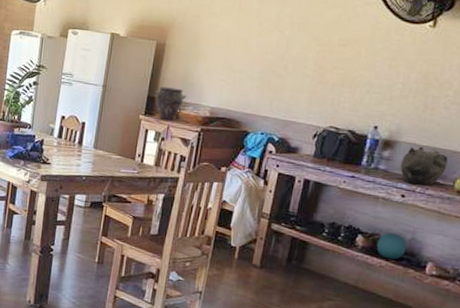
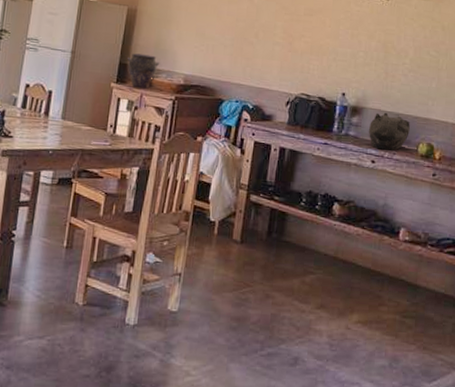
ball: present [376,232,407,260] -> none [352,199,380,227]

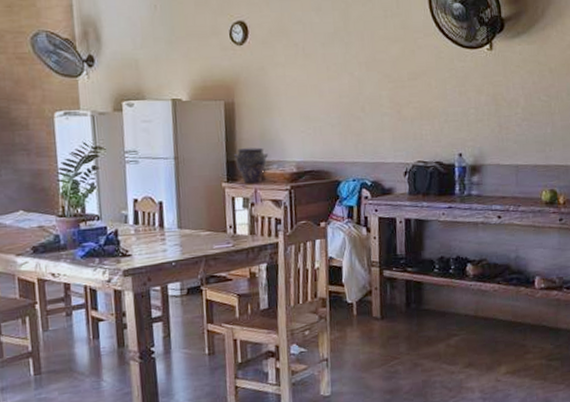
backpack: present [368,112,410,151] -> none [490,166,531,205]

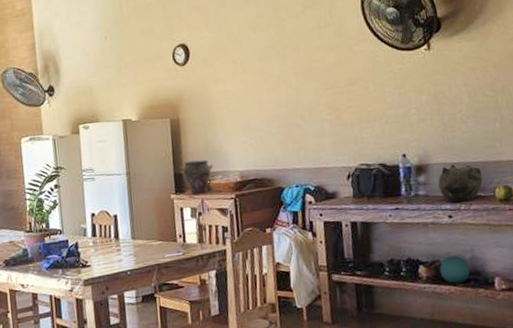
ball: none [486,255,514,282] -> present [439,255,470,284]
backpack: none [490,166,531,205] -> present [438,164,482,204]

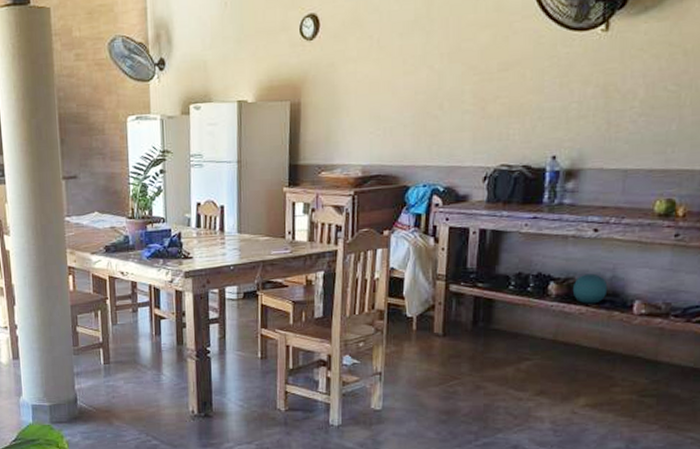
vase: present [180,159,214,196] -> none [296,150,333,190]
backpack: present [438,164,482,204] -> none [588,170,643,216]

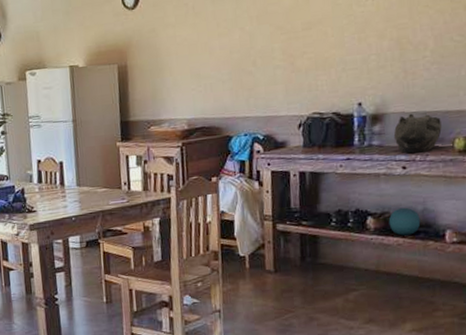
backpack: none [588,170,643,216] -> present [393,113,442,155]

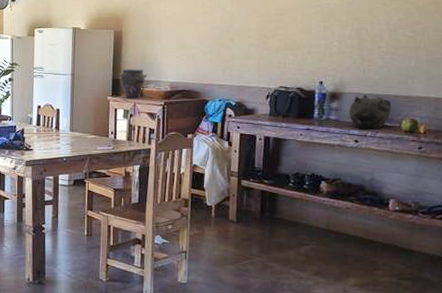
vase: none [126,107,161,144] -> present [118,69,148,99]
ball: present [388,207,421,236] -> none [340,176,368,201]

